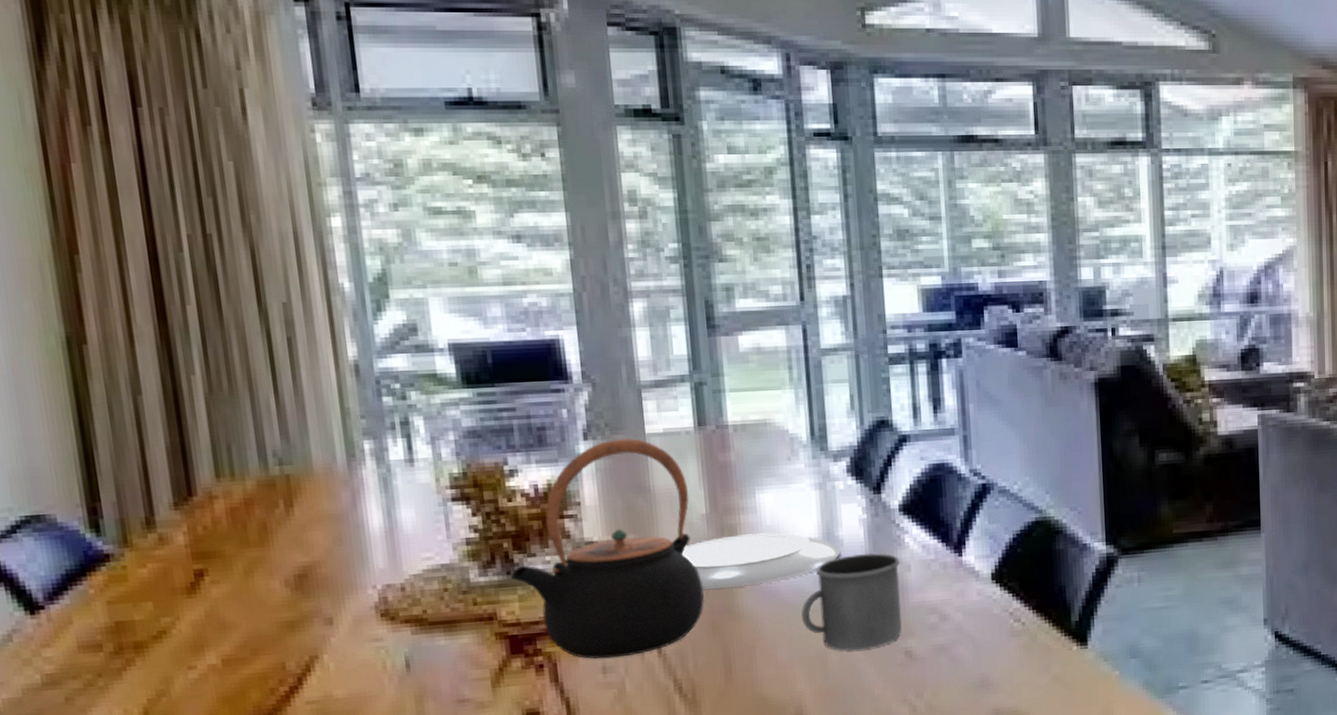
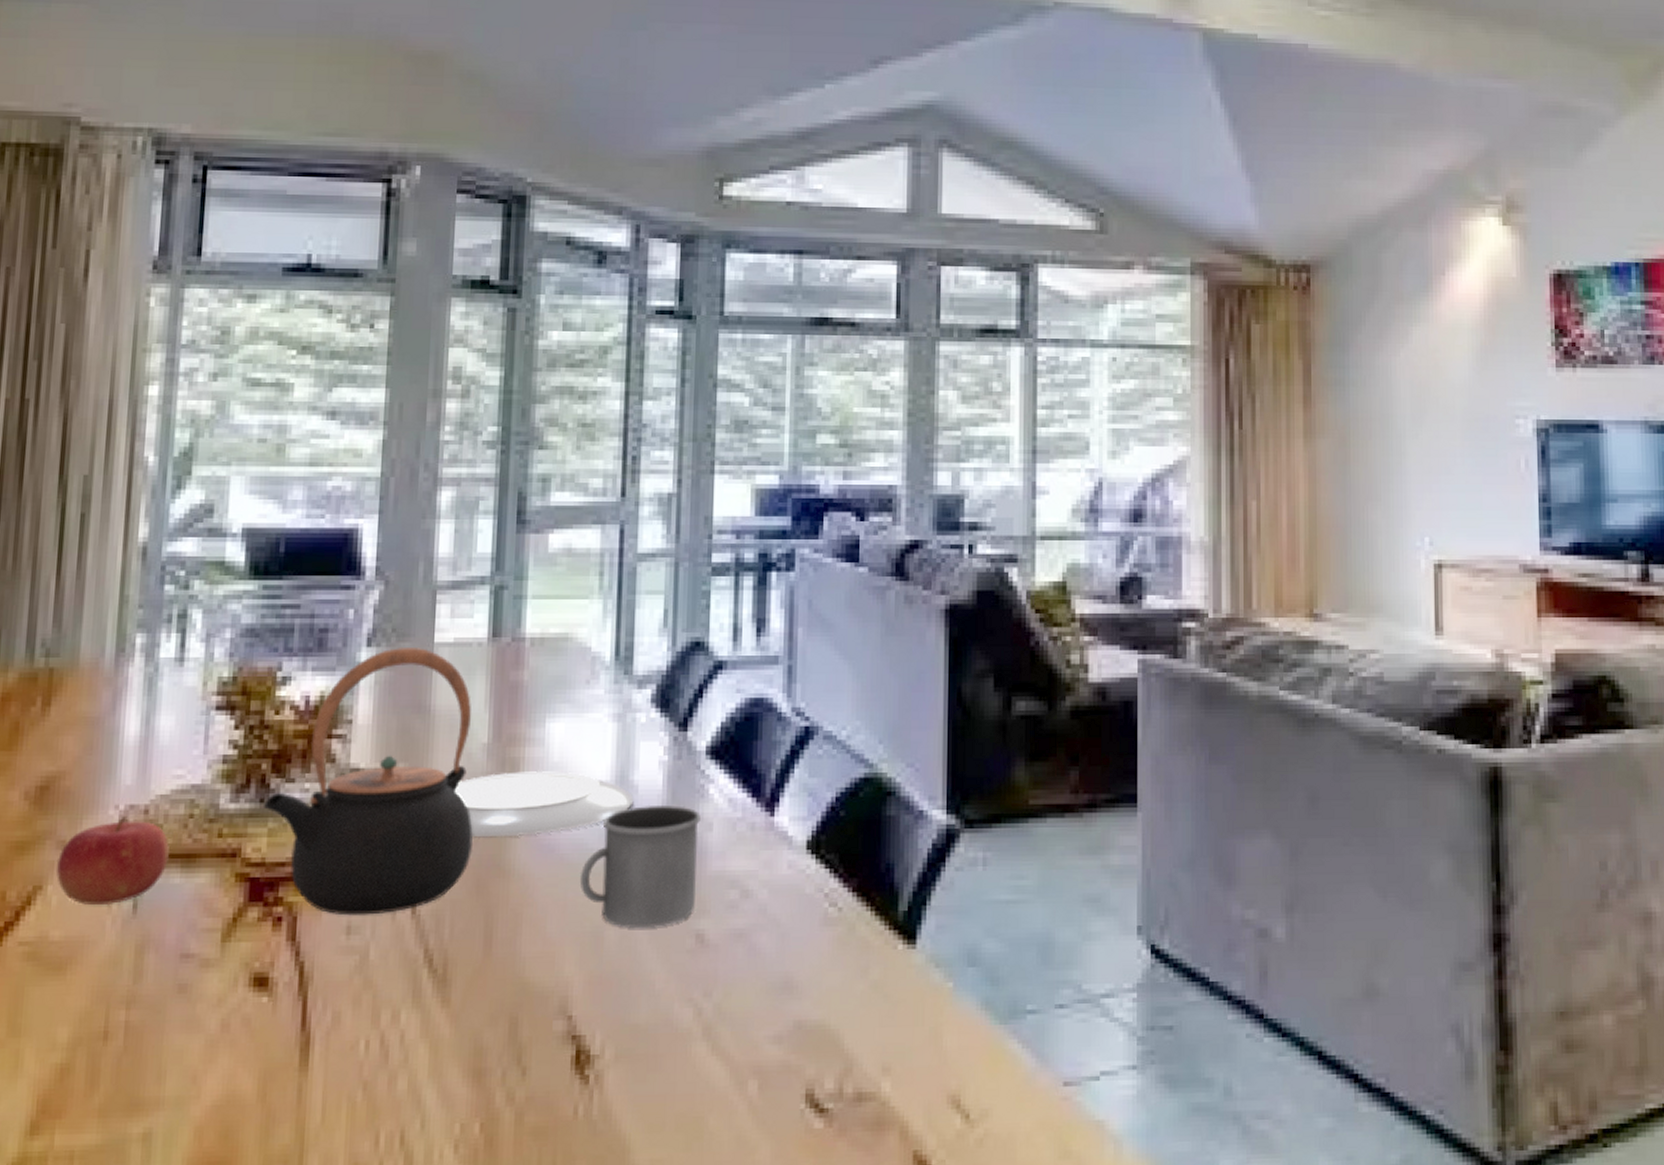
fruit: none [327,593,433,668] -> present [56,815,170,906]

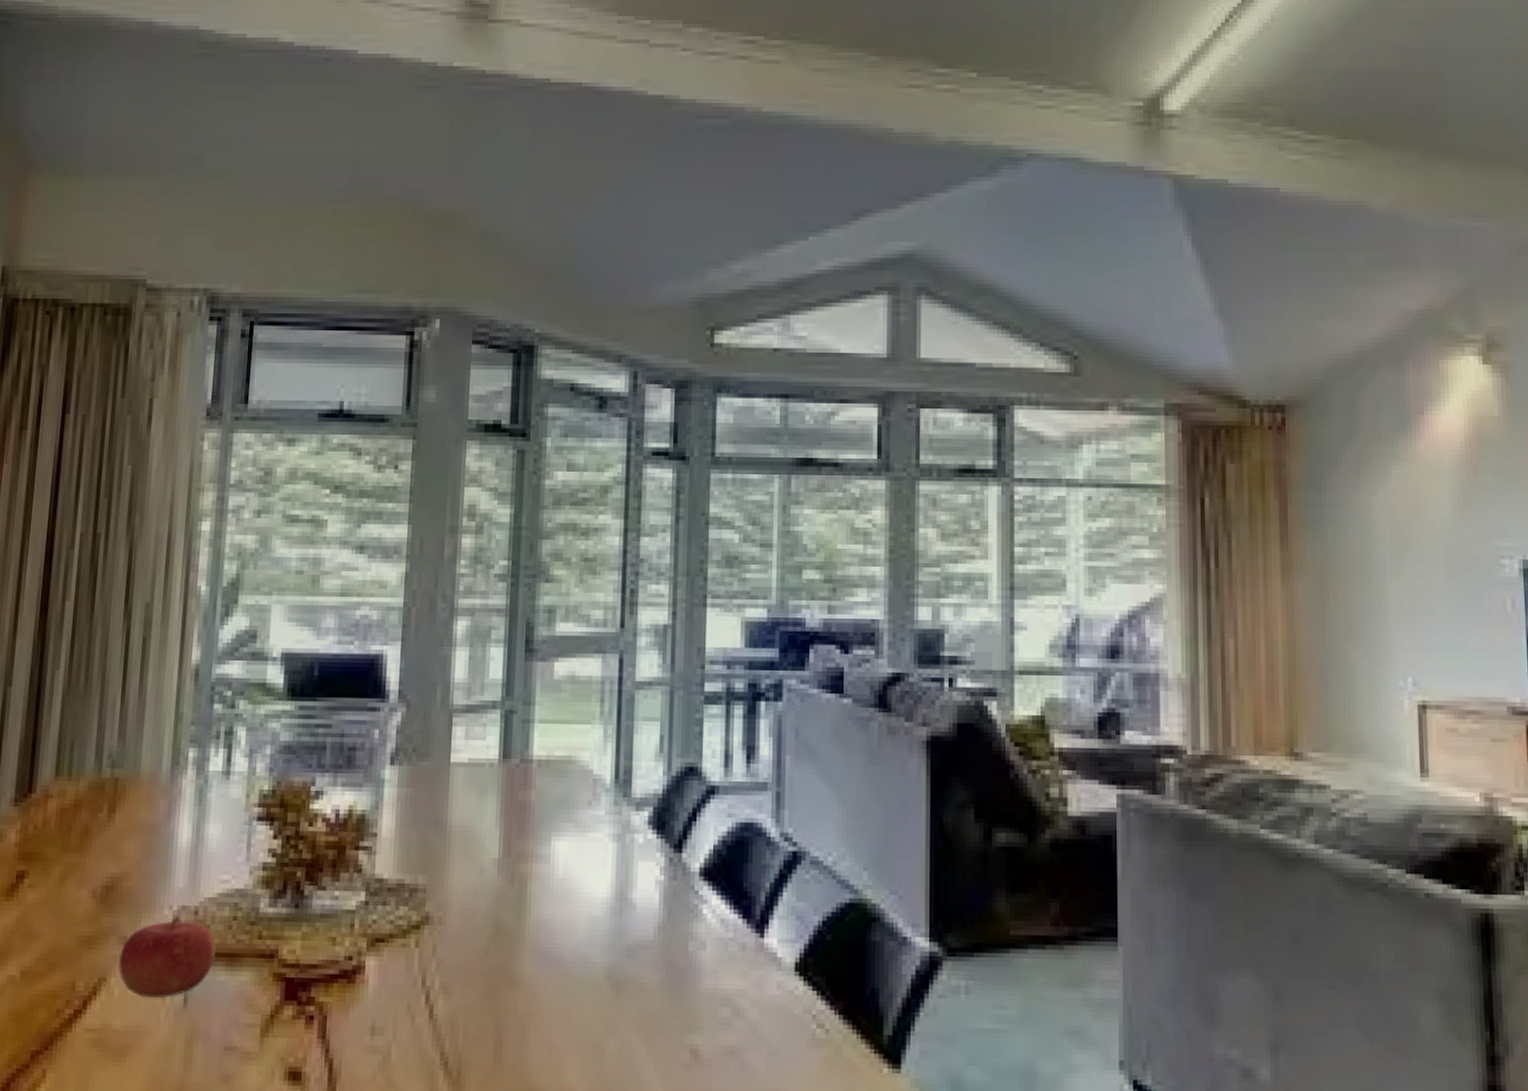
teapot: present [262,648,473,916] -> none [297,767,485,1018]
plate: present [455,770,634,838] -> none [469,885,632,949]
mug: present [579,806,701,929] -> none [582,923,695,1042]

